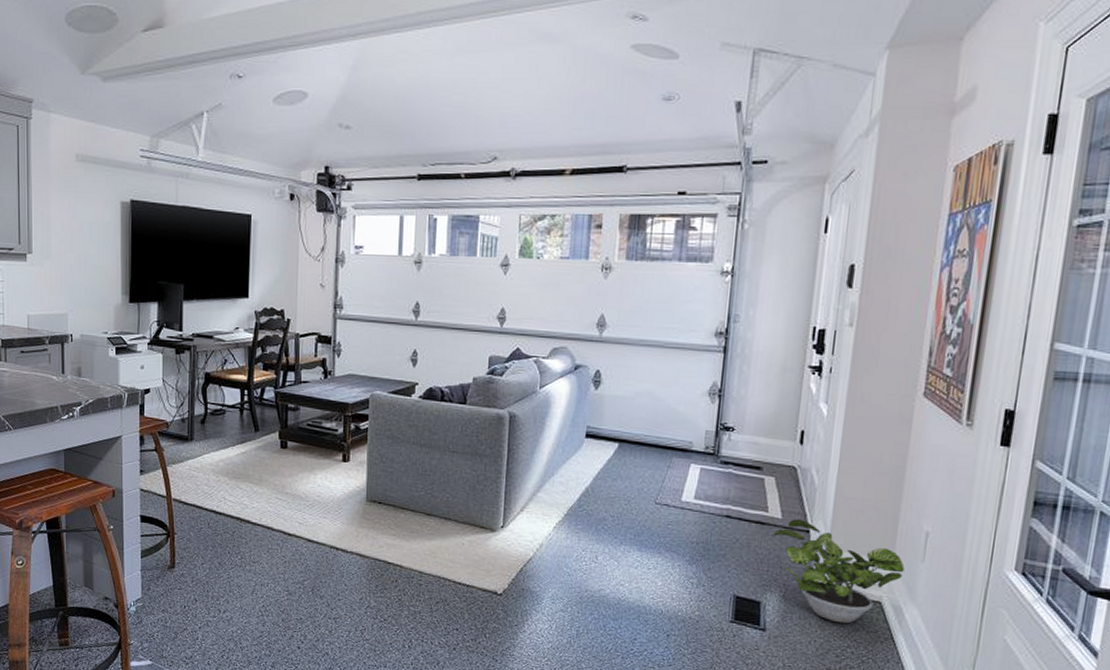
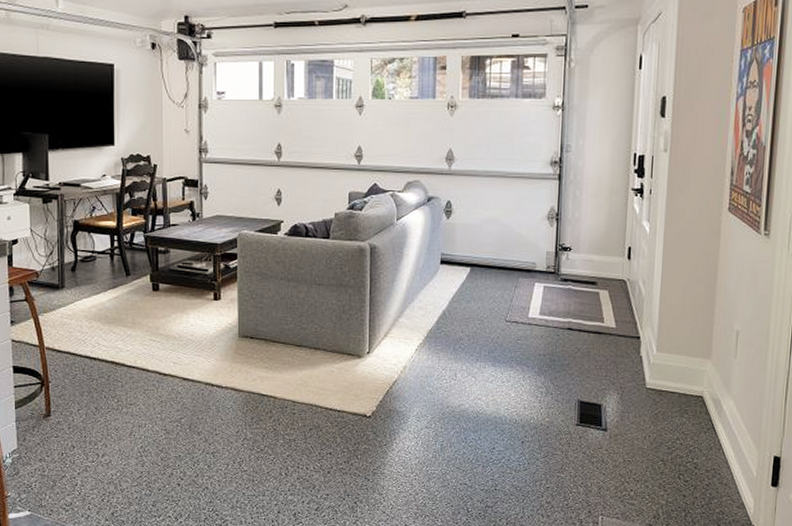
potted plant: present [772,519,905,624] -> none [608,327,720,418]

